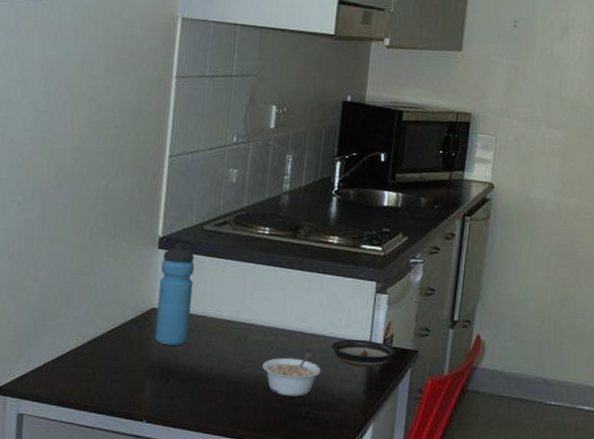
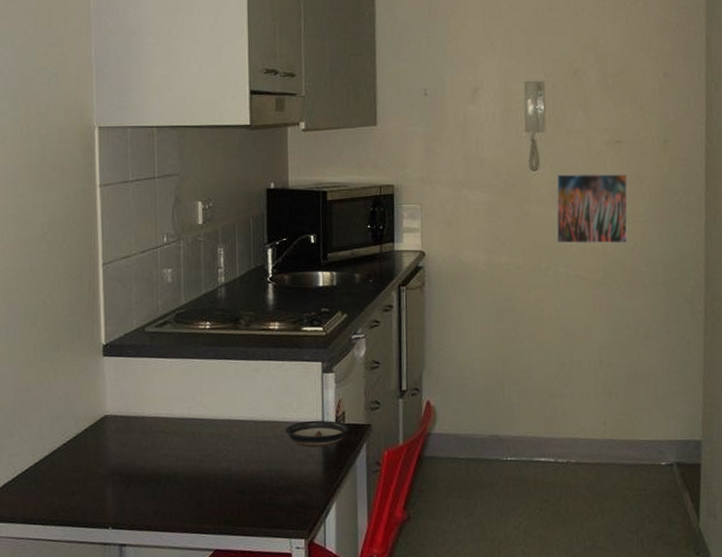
water bottle: present [154,242,194,346] -> none [109,347,143,451]
legume: present [262,353,321,397] -> none [220,440,278,485]

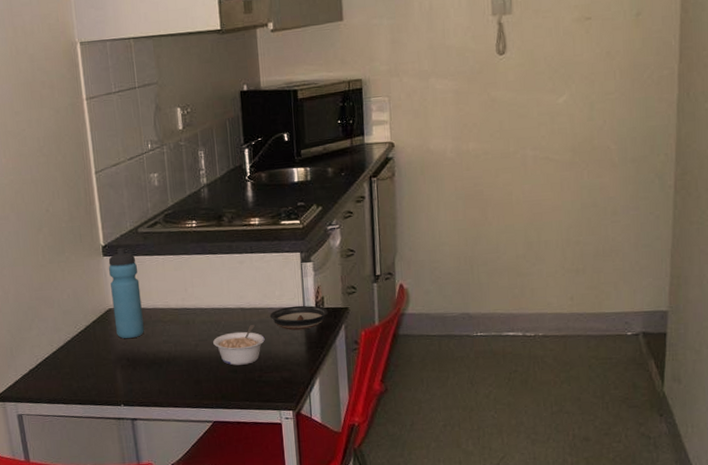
water bottle: none [109,347,143,451] -> present [108,247,144,339]
legume: none [220,440,278,485] -> present [213,325,265,366]
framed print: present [556,173,628,244] -> none [523,51,598,128]

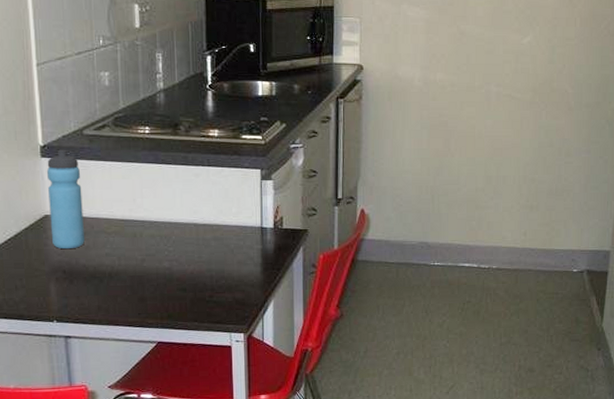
legume: present [213,325,265,366] -> none [162,242,218,284]
saucer: present [270,305,328,331] -> none [225,224,286,250]

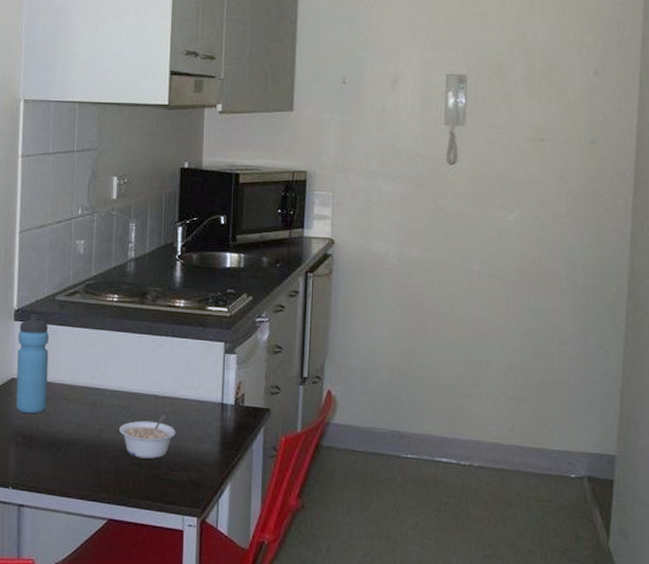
legume: none [162,242,218,284] -> present [119,415,176,459]

